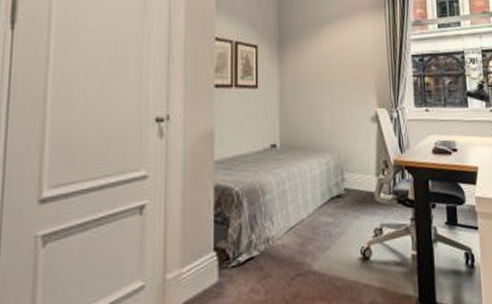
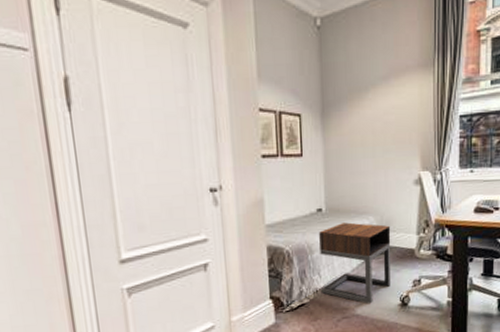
nightstand: none [273,160,350,258] -> present [319,222,391,304]

